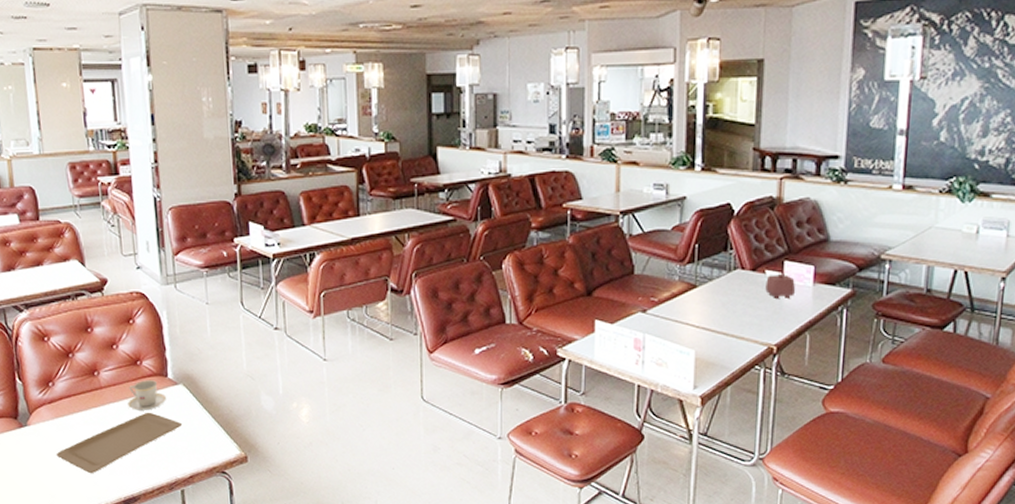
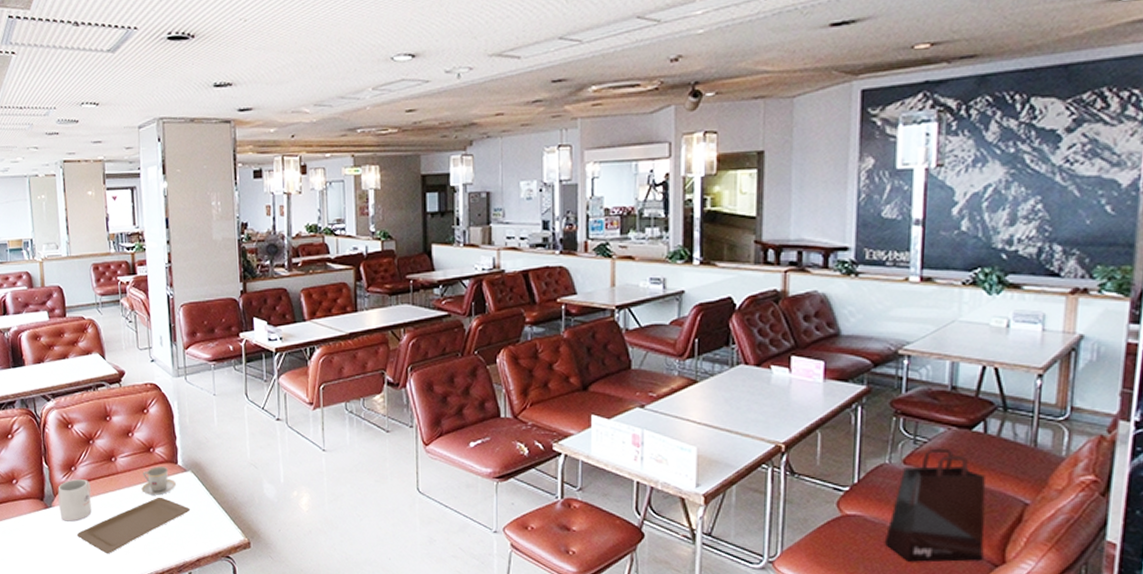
mug: none [33,396,73,441] -> present [57,479,92,522]
sugar bowl: present [765,273,796,298] -> none [771,369,805,395]
shopping bag: none [863,347,953,454] -> present [884,448,986,562]

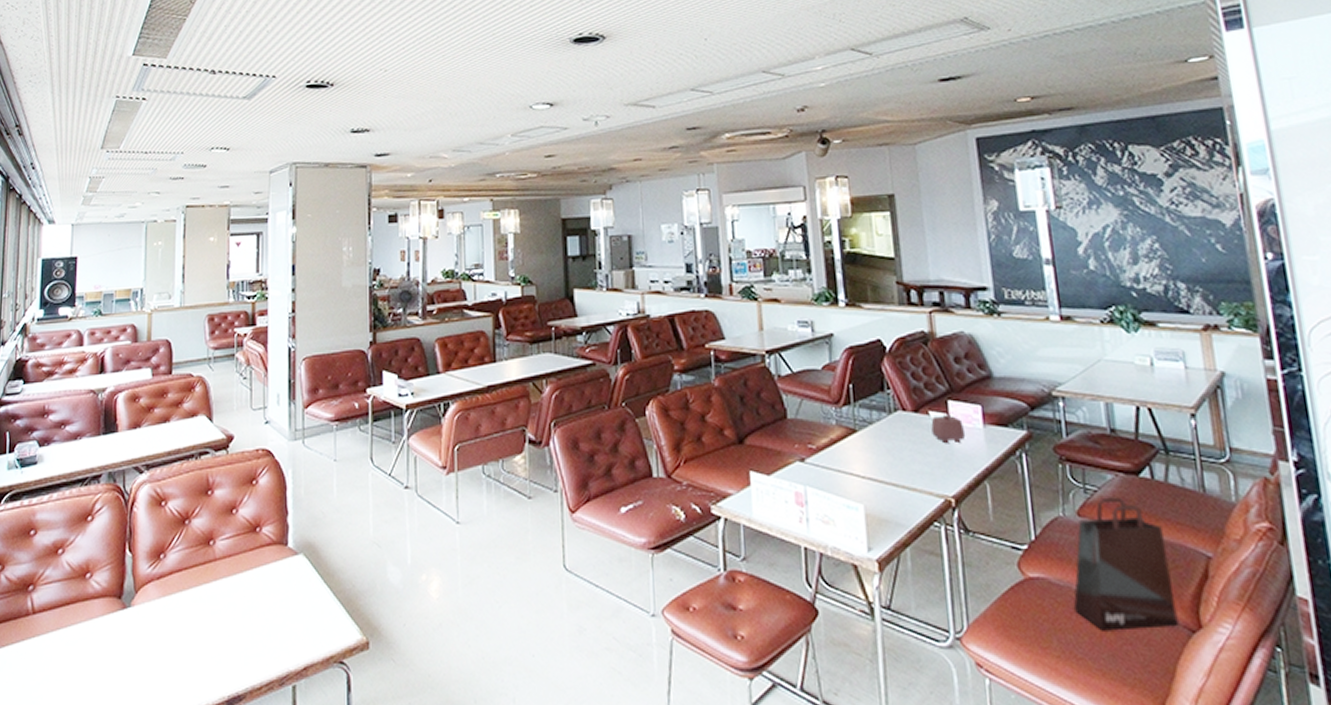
mug: present [57,479,92,522] -> none [139,570,181,625]
tray: present [76,497,191,553] -> none [158,588,300,665]
teacup: present [141,467,176,495] -> none [242,550,284,586]
sugar bowl: none [771,369,805,395] -> present [931,414,966,443]

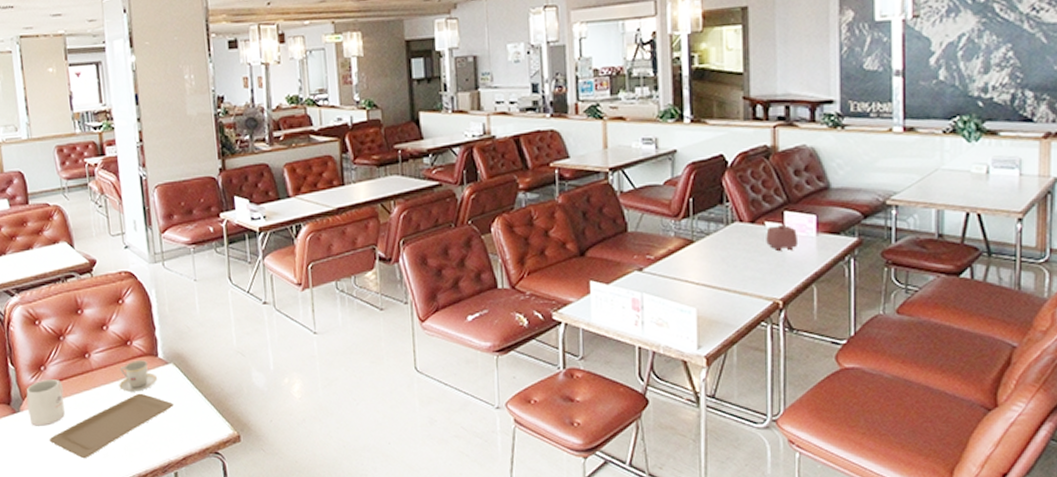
mug: none [139,570,181,625] -> present [26,379,65,426]
tray: none [158,588,300,665] -> present [49,393,174,458]
teacup: none [242,550,284,586] -> present [119,360,157,392]
shopping bag: present [1073,497,1179,631] -> none [882,296,977,411]

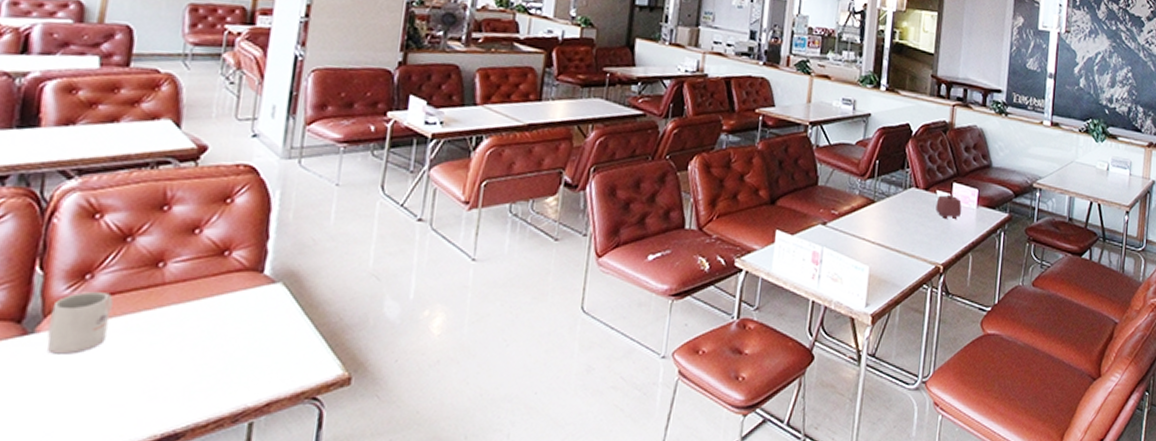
tray: present [49,393,174,458] -> none [69,317,271,400]
teacup: present [119,360,157,392] -> none [197,276,255,315]

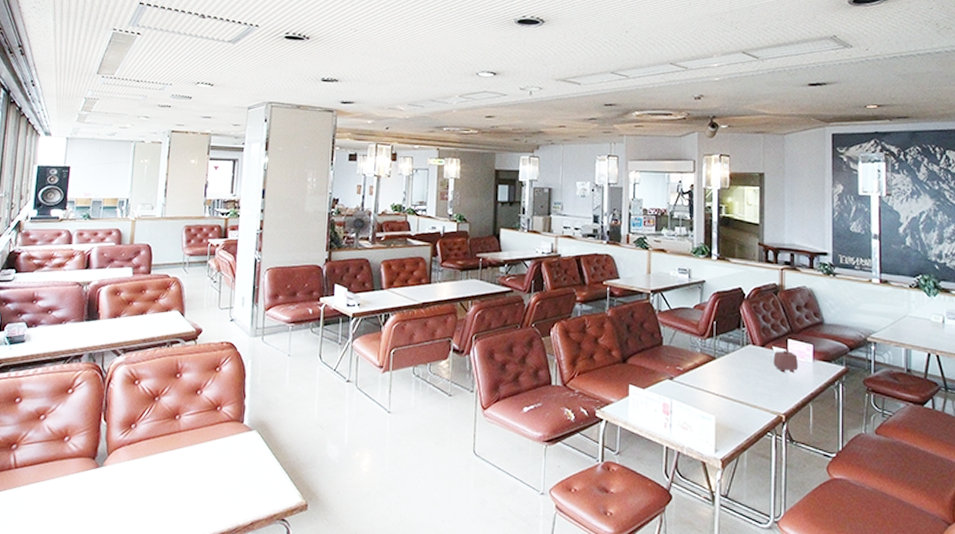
mug: present [47,292,114,354] -> none [110,437,149,482]

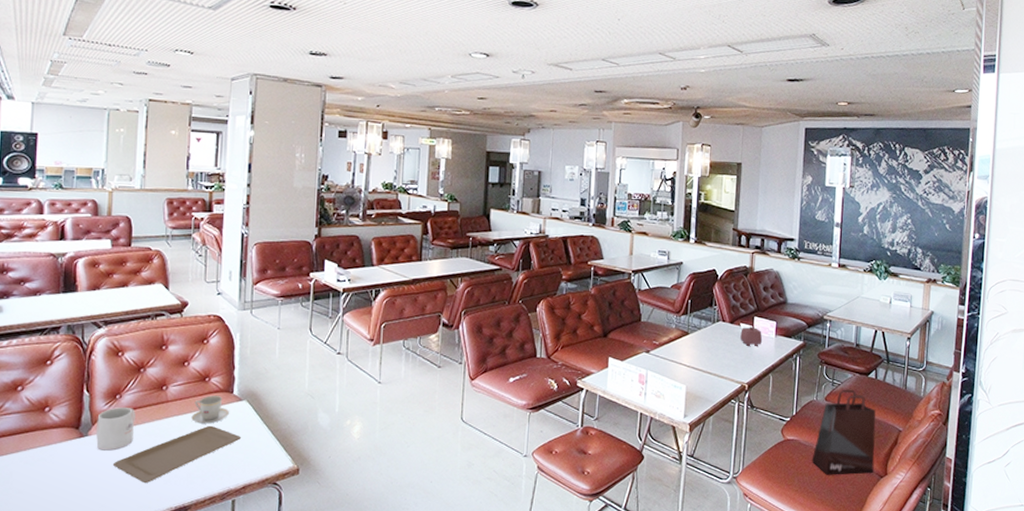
mug: none [110,437,149,482] -> present [95,407,136,451]
tray: none [125,456,251,516] -> present [112,425,242,483]
teacup: none [202,425,239,455] -> present [191,396,229,424]
shopping bag: none [864,421,939,521] -> present [811,389,876,475]

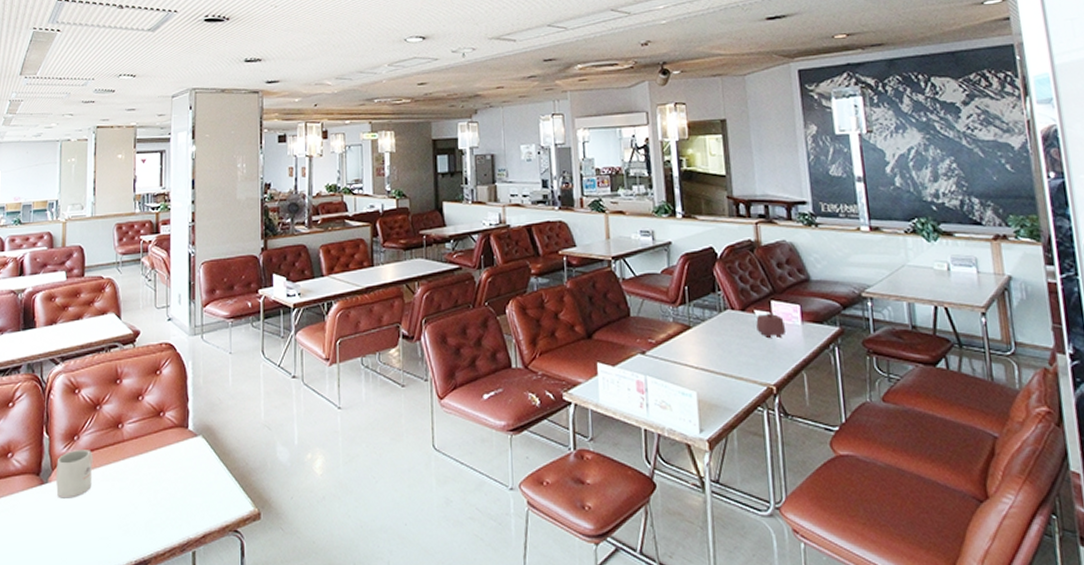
tray: present [112,425,242,483] -> none [72,465,199,533]
teacup: present [191,396,229,424] -> none [148,432,185,464]
shopping bag: present [811,389,876,475] -> none [877,385,969,501]

